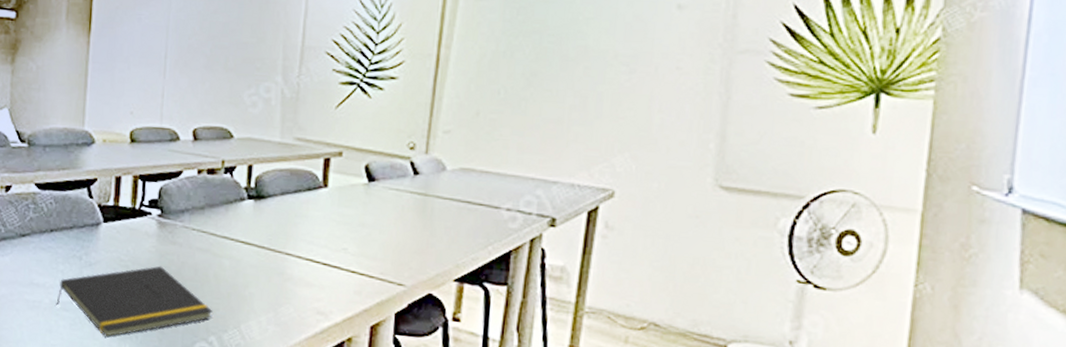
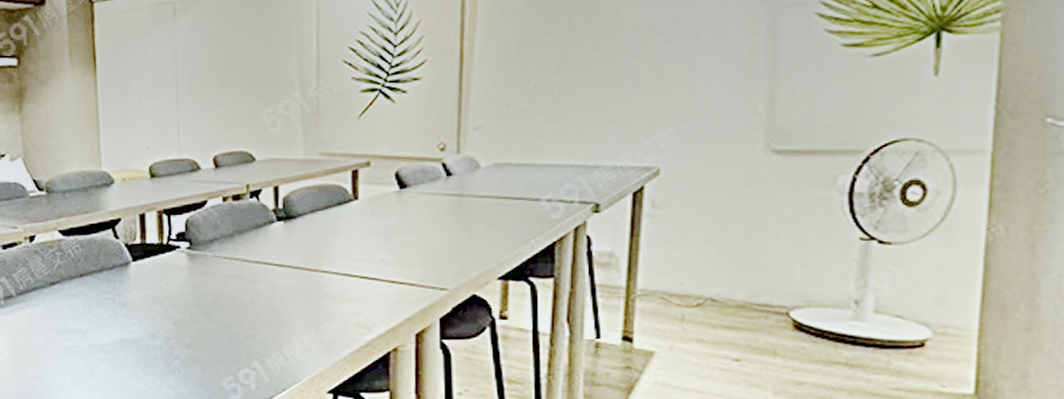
notepad: present [56,266,213,336] -> none [94,298,253,373]

